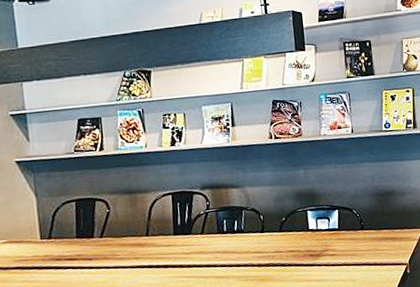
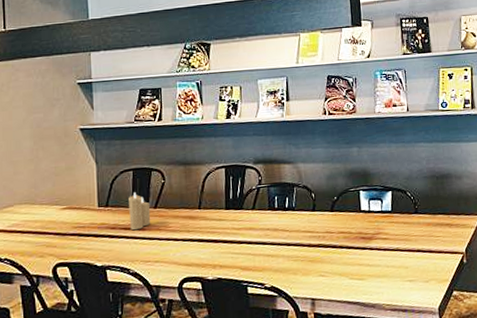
candle: none [72,223,98,261] -> present [129,192,151,231]

